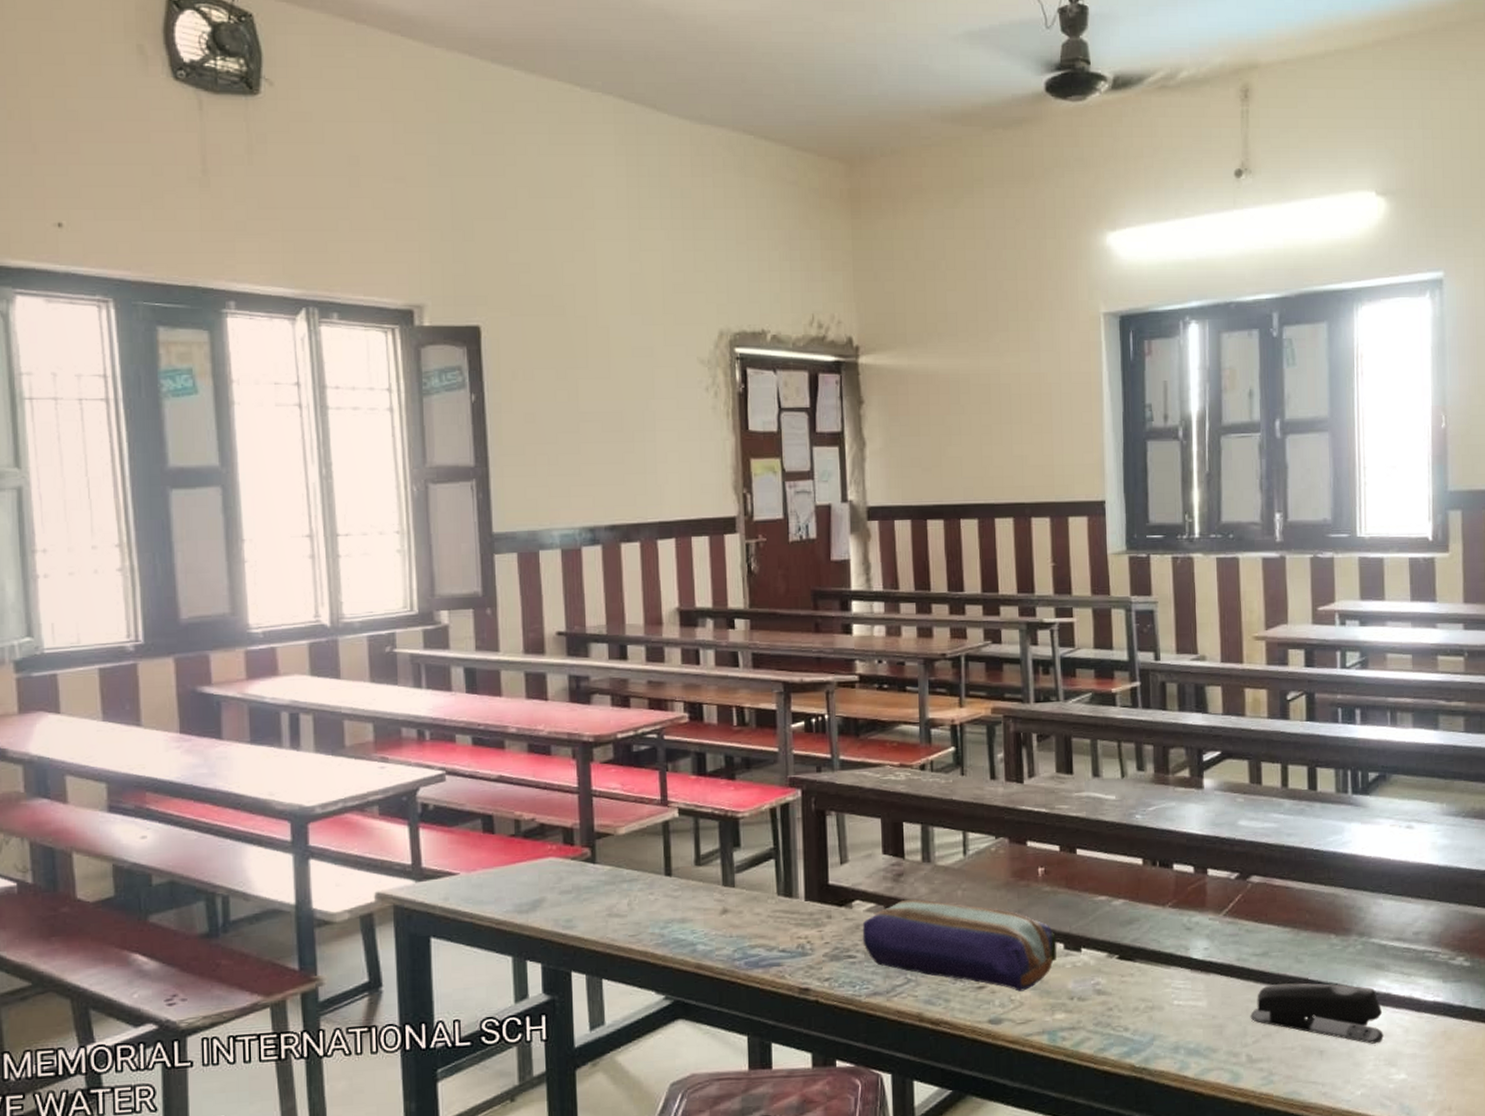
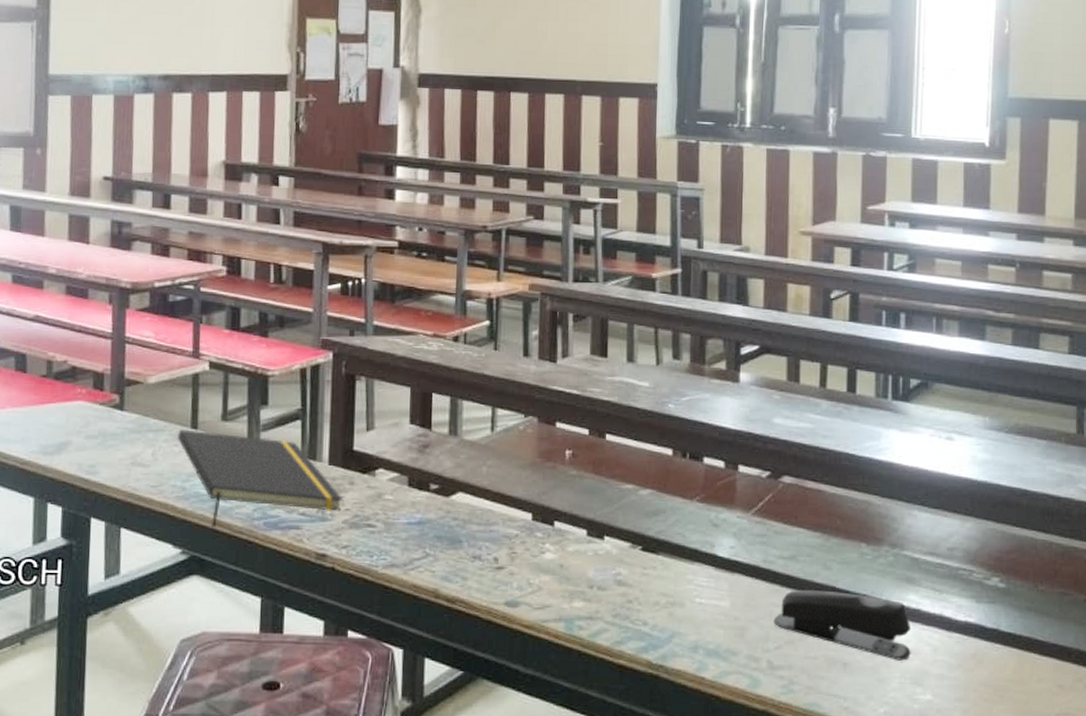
notepad: none [651,877,823,972] -> present [176,429,344,528]
pencil case: present [862,898,1057,992] -> none [383,471,580,575]

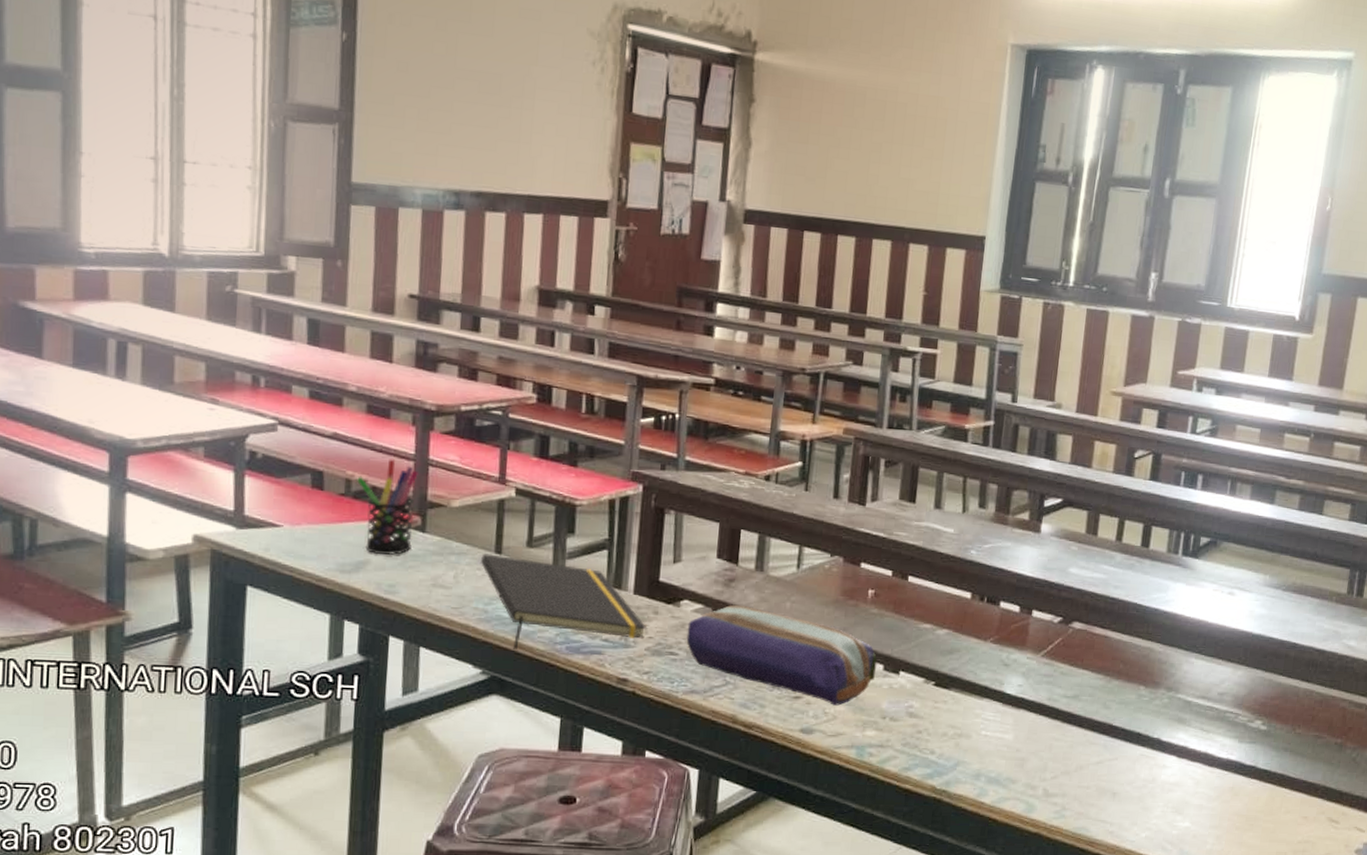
pen holder: none [56,338,116,435] -> present [355,459,418,555]
pencil case: none [383,471,580,575] -> present [686,605,877,706]
stapler: present [773,590,911,661] -> none [1052,726,1178,792]

